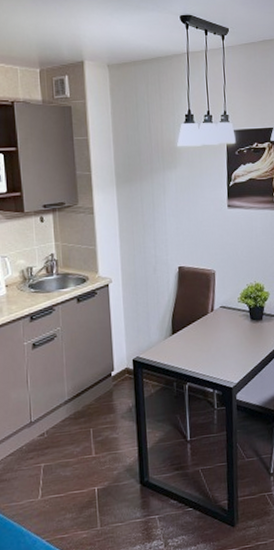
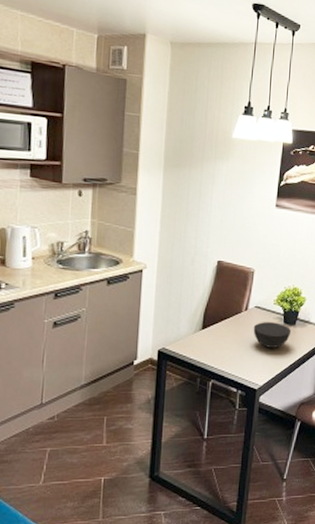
bowl: none [221,319,259,346] -> present [253,322,292,348]

